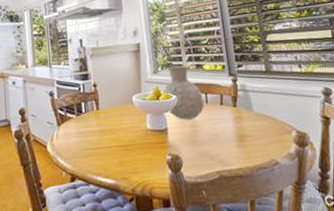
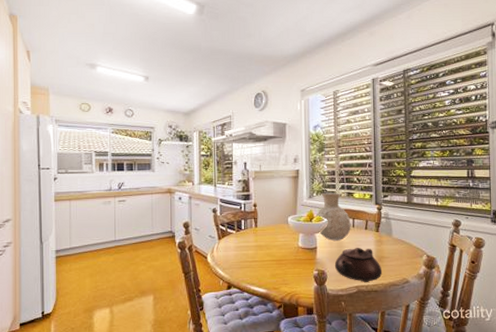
teapot: none [189,125,246,166] -> present [334,247,383,282]

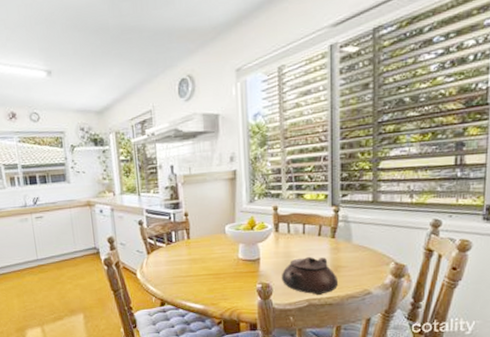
vase: present [316,192,352,241] -> none [258,194,302,250]

